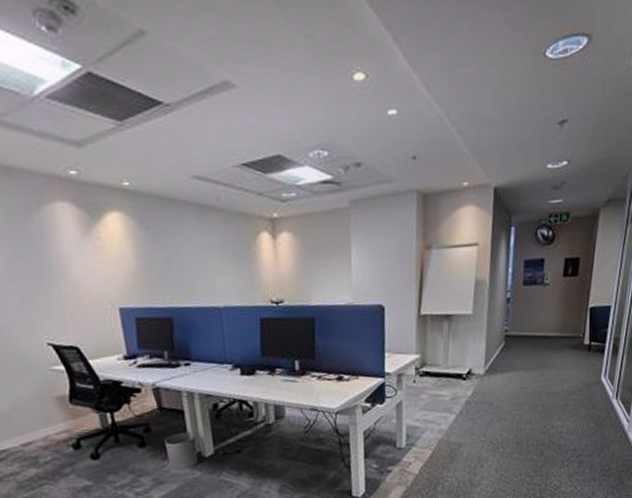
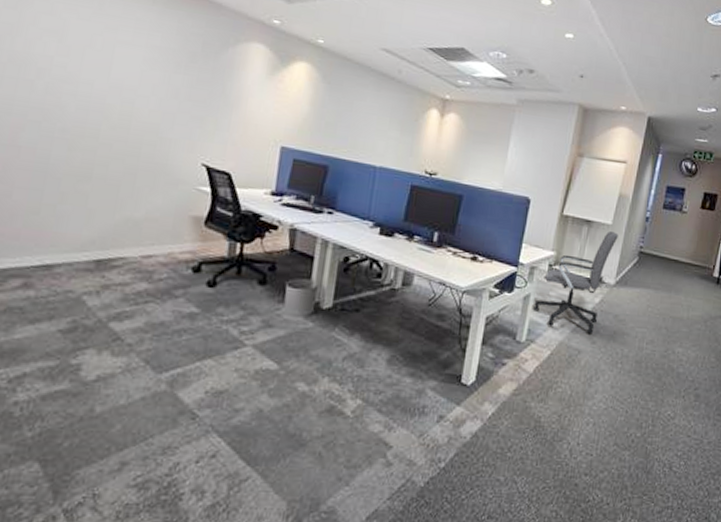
office chair: none [407,320,481,428] -> present [533,230,619,334]

